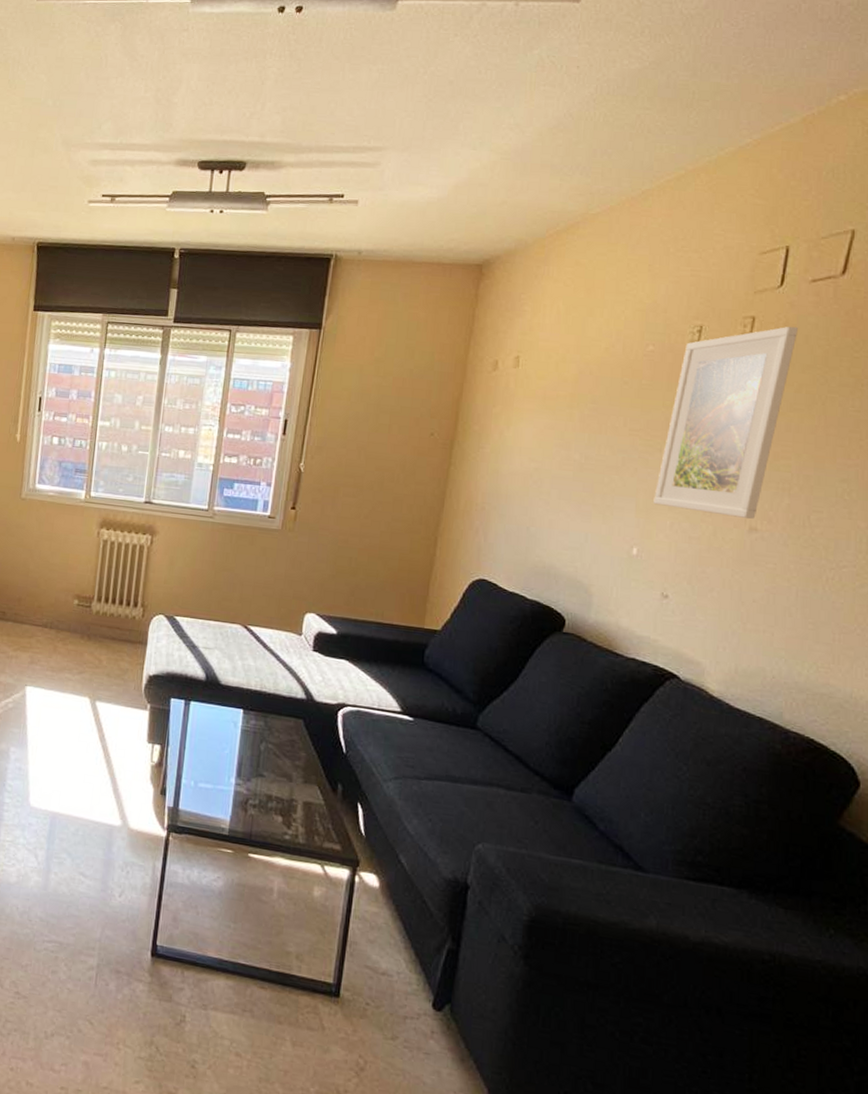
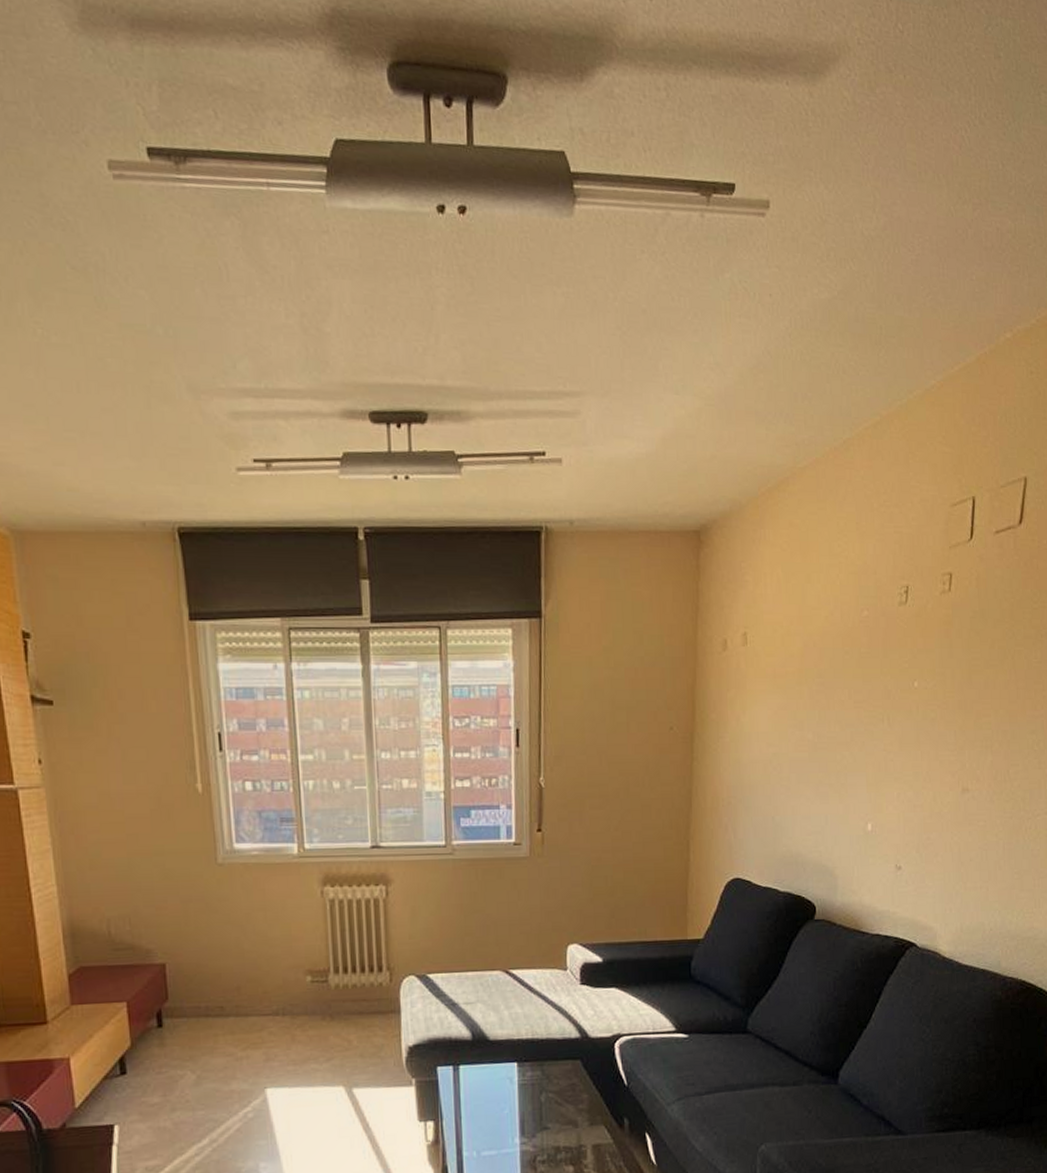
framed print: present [653,326,798,519] -> none [881,580,988,780]

